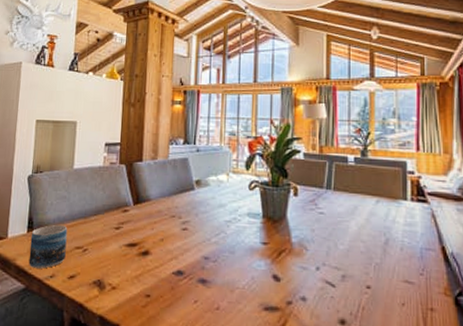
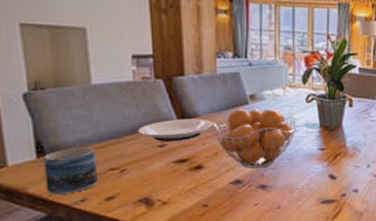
plate: none [101,202,163,225] -> present [137,118,214,142]
fruit basket: none [161,194,240,260] -> present [212,108,297,168]

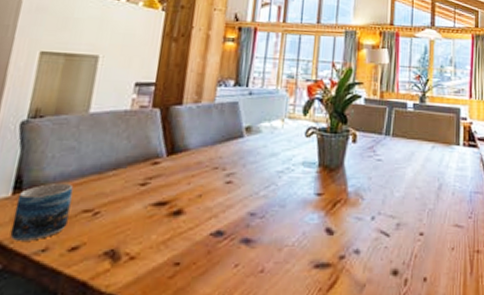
plate: present [137,118,214,142] -> none [122,152,204,179]
fruit basket: present [212,108,297,168] -> none [201,142,294,216]

